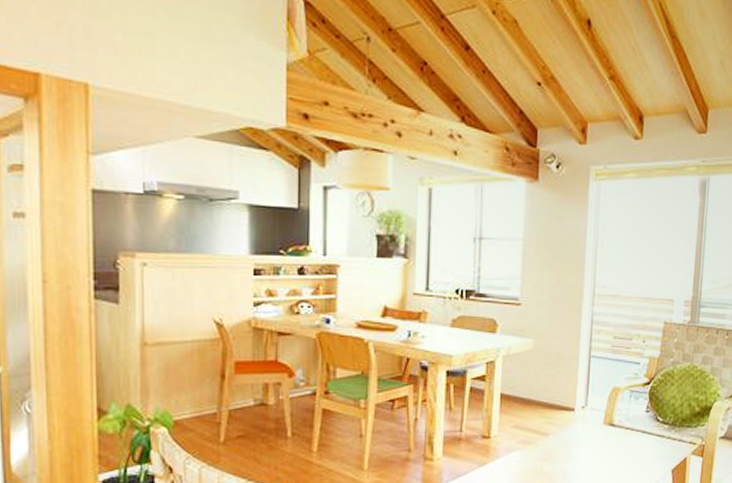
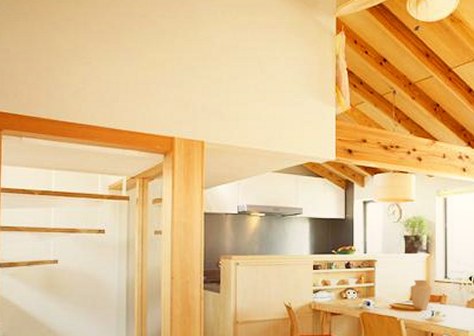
vase: none [382,291,409,332] -> present [410,279,431,312]

